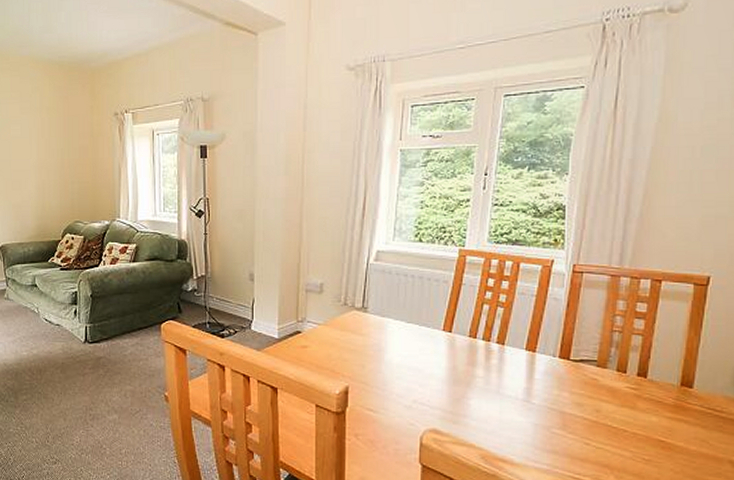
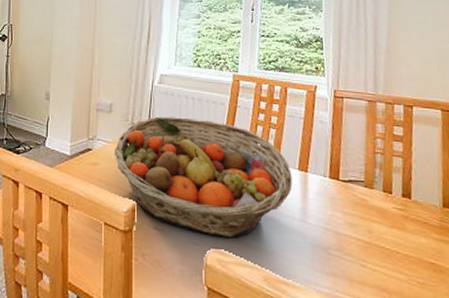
fruit basket: none [325,296,518,418] -> present [114,116,293,237]

